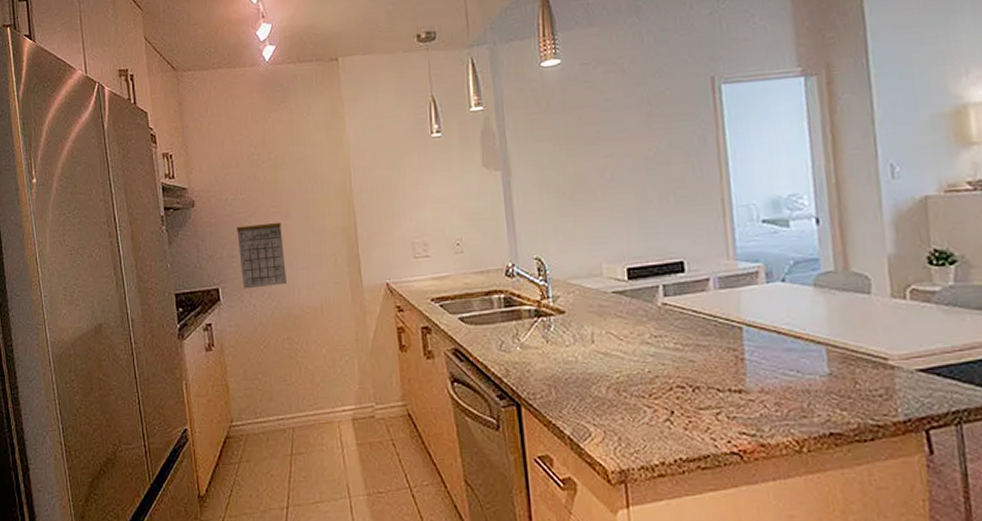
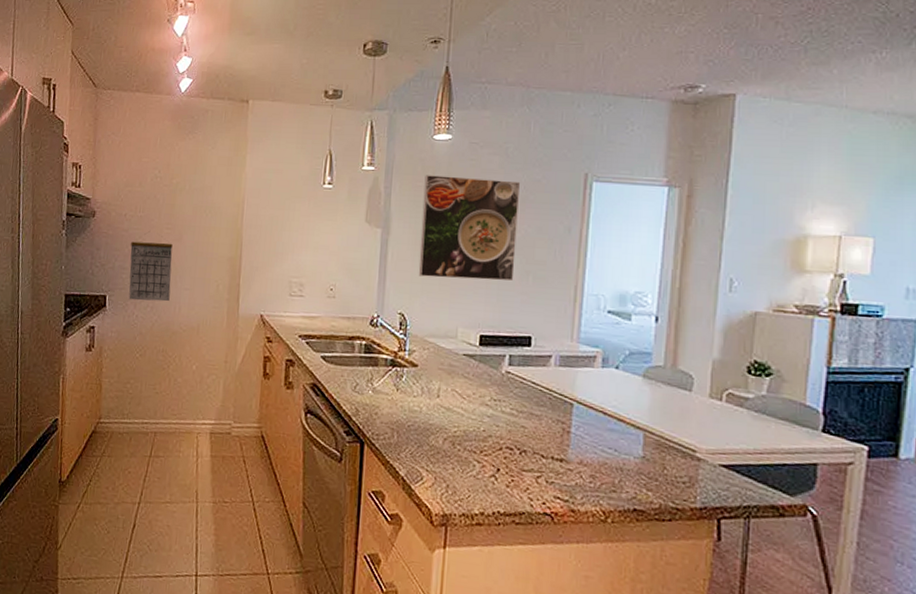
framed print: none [538,97,653,215] -> present [418,175,520,281]

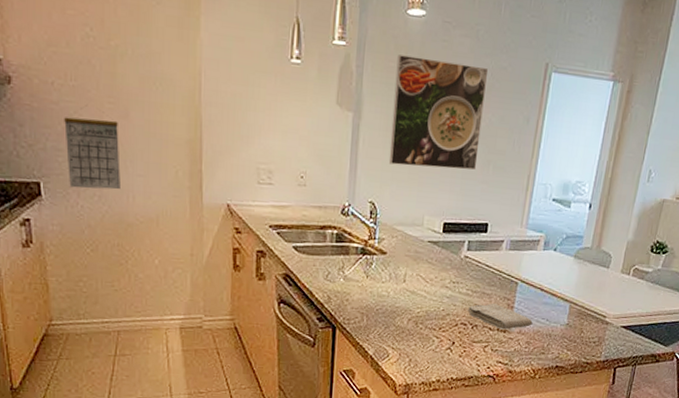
washcloth: none [513,426,597,459] -> present [467,303,533,330]

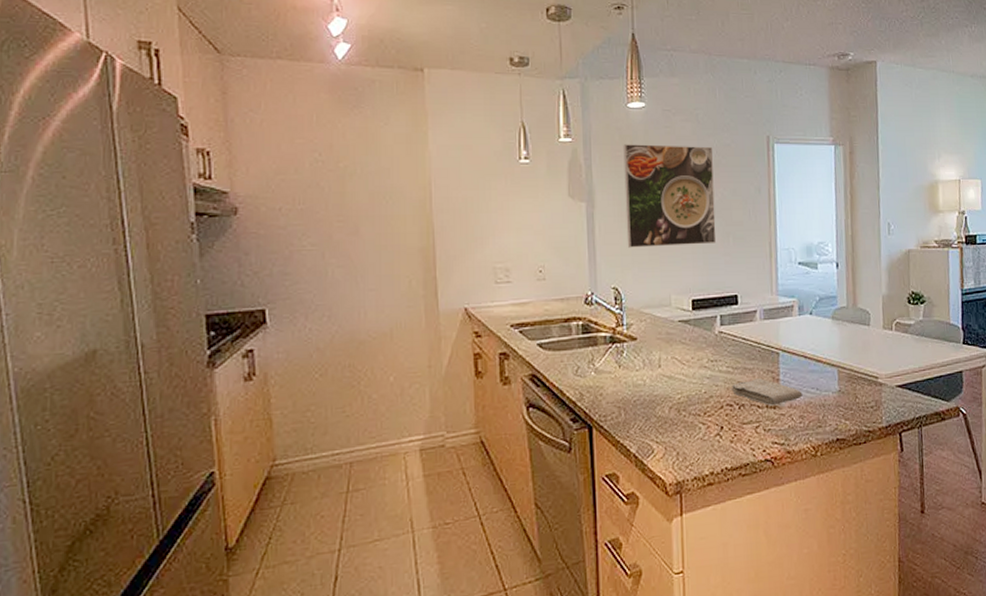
calendar: present [64,105,121,190] -> none [292,226,351,311]

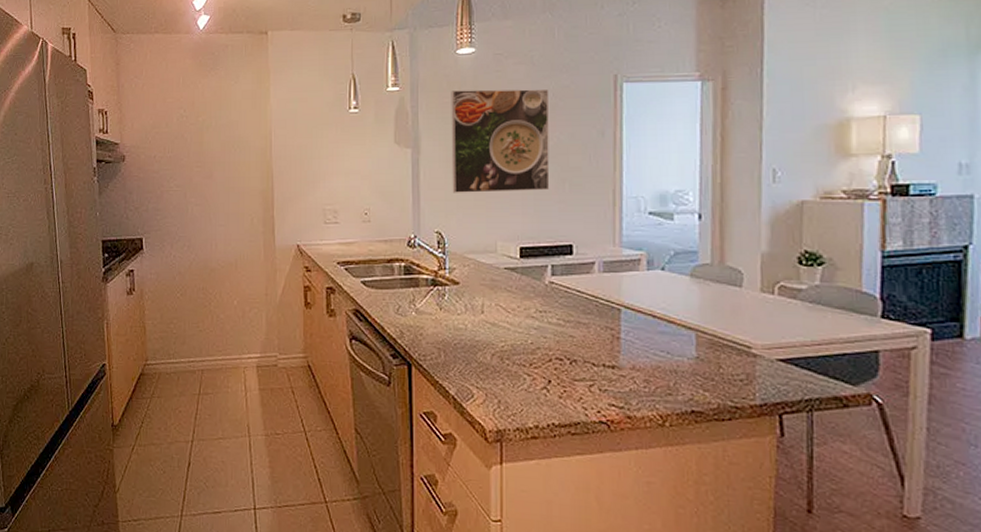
washcloth: present [731,378,803,406] -> none [561,334,649,365]

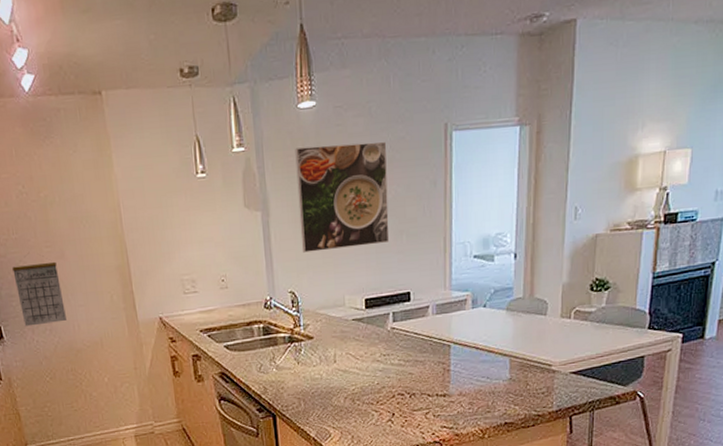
calendar: none [162,171,206,241] -> present [12,253,66,327]

